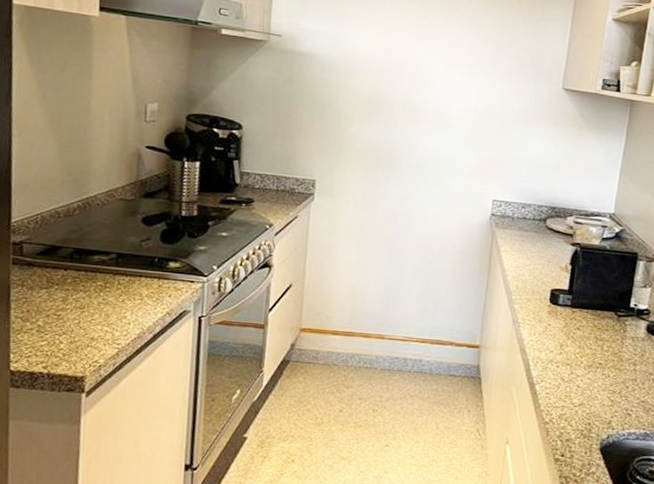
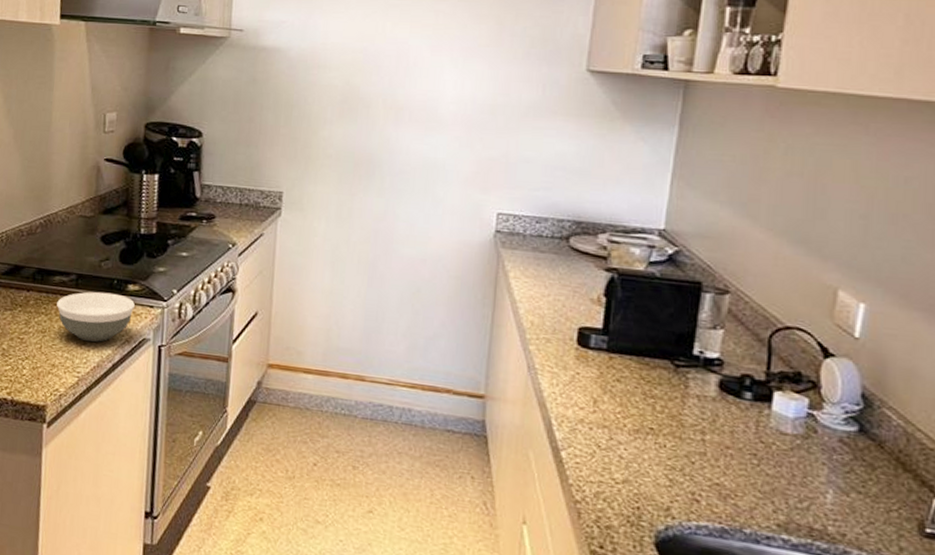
bowl: none [96,269,176,316] -> present [57,291,135,342]

